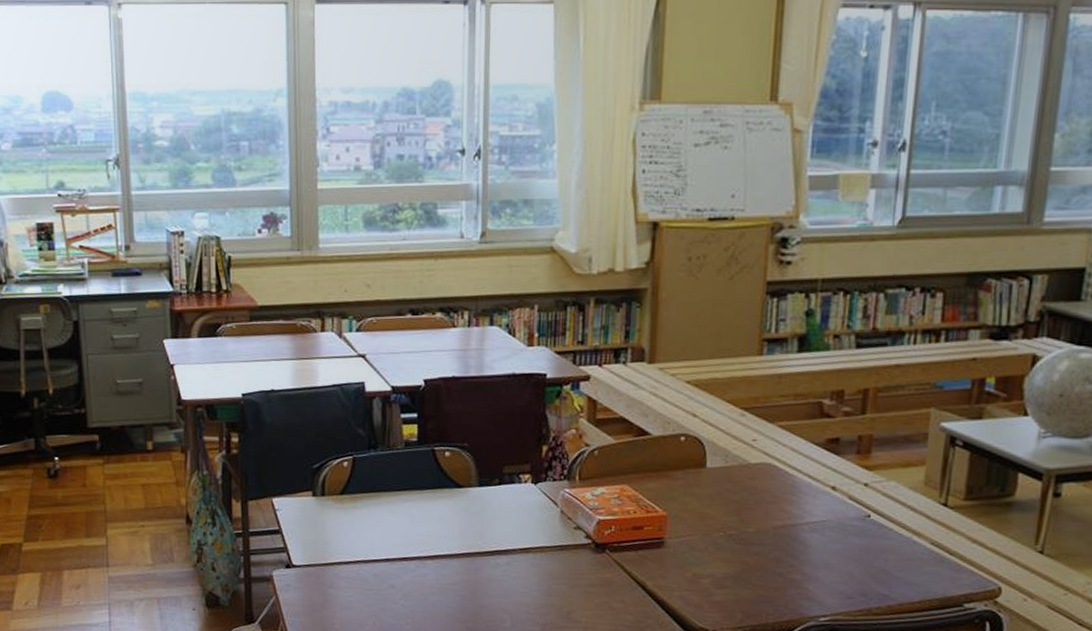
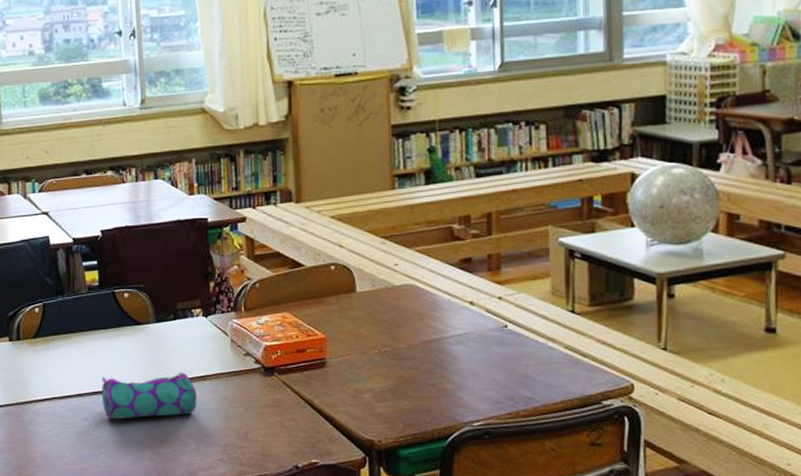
pencil case: none [411,541,518,589] -> present [101,372,197,420]

